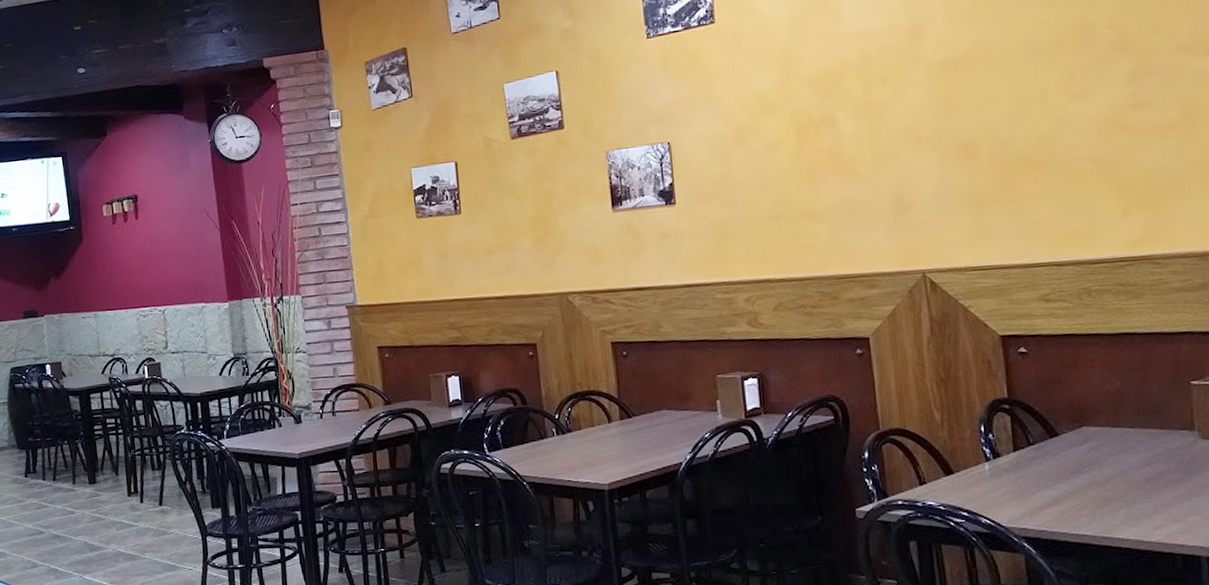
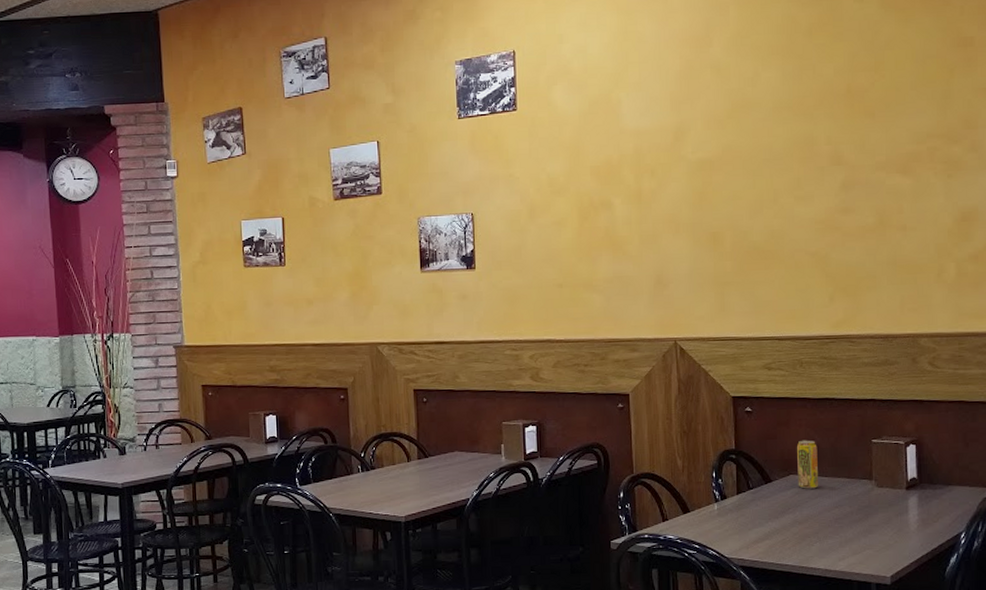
beverage can: none [1088,384,1122,444] -> present [796,440,819,489]

